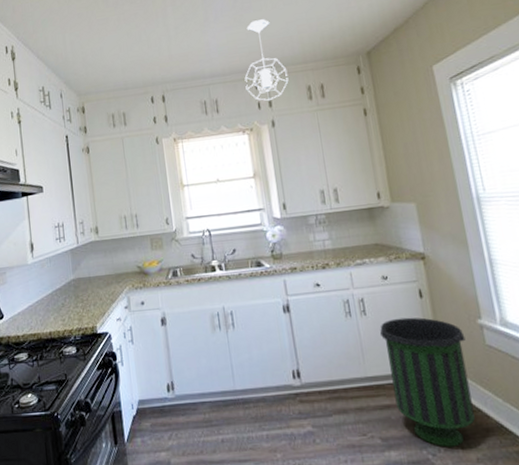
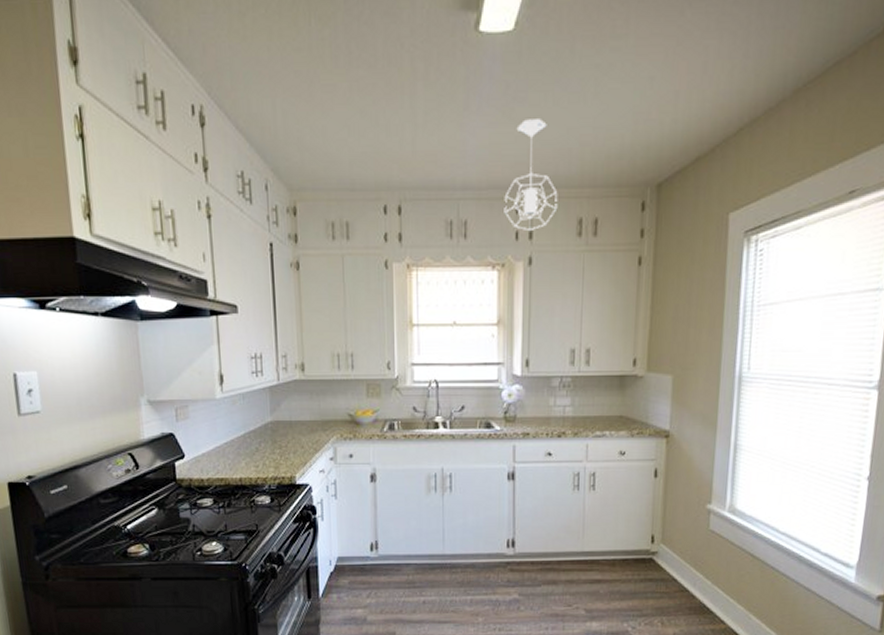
trash can: present [380,317,475,447] -> none [606,496,691,622]

